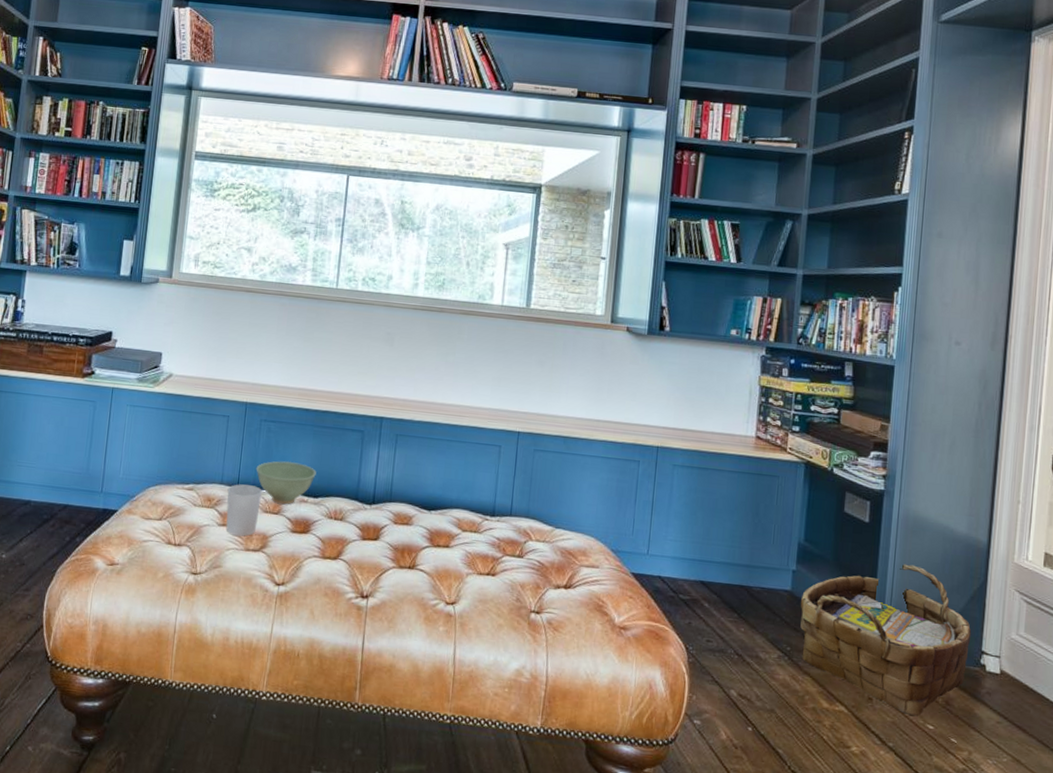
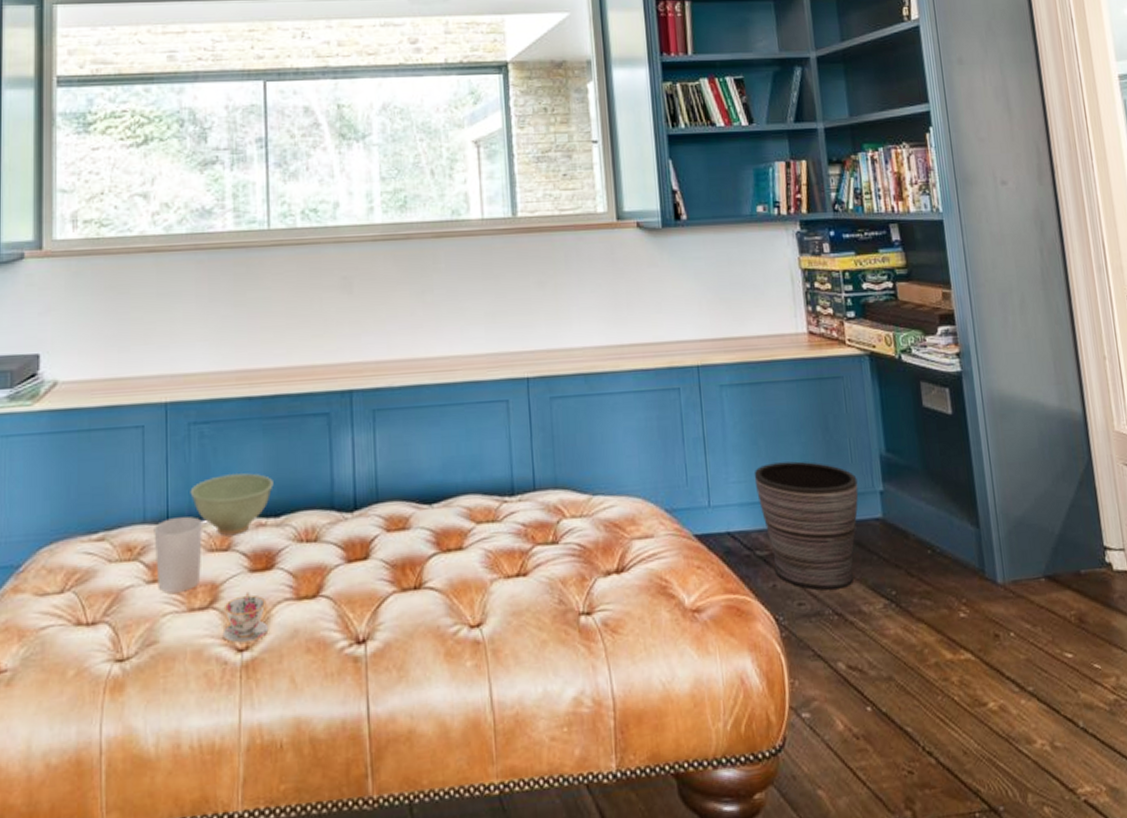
teacup: none [266,545,301,580] -> present [222,591,269,644]
planter pot: none [688,531,775,637] -> present [754,461,859,590]
woven basket: present [800,564,972,717] -> none [896,456,1093,646]

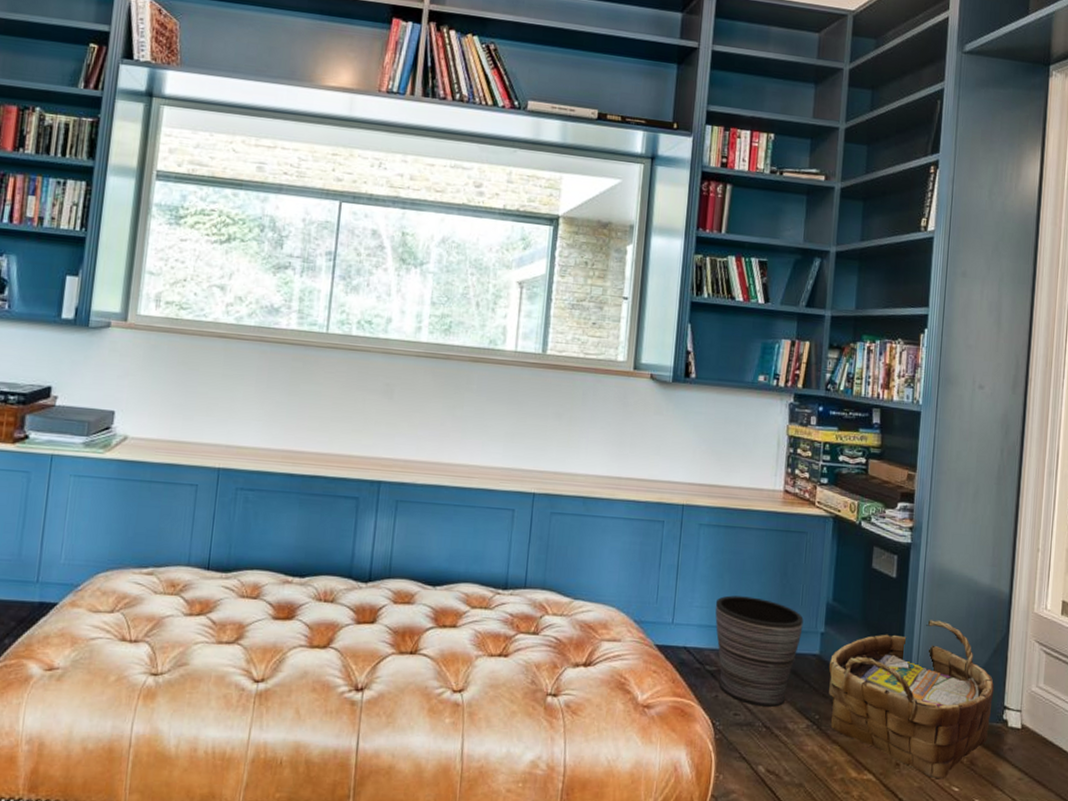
candle holder: present [154,516,202,594] -> none [193,565,238,627]
bowl: present [190,473,274,536] -> none [230,536,303,587]
teacup: present [222,591,269,644] -> none [243,634,284,676]
woven basket: none [896,456,1093,646] -> present [828,620,995,779]

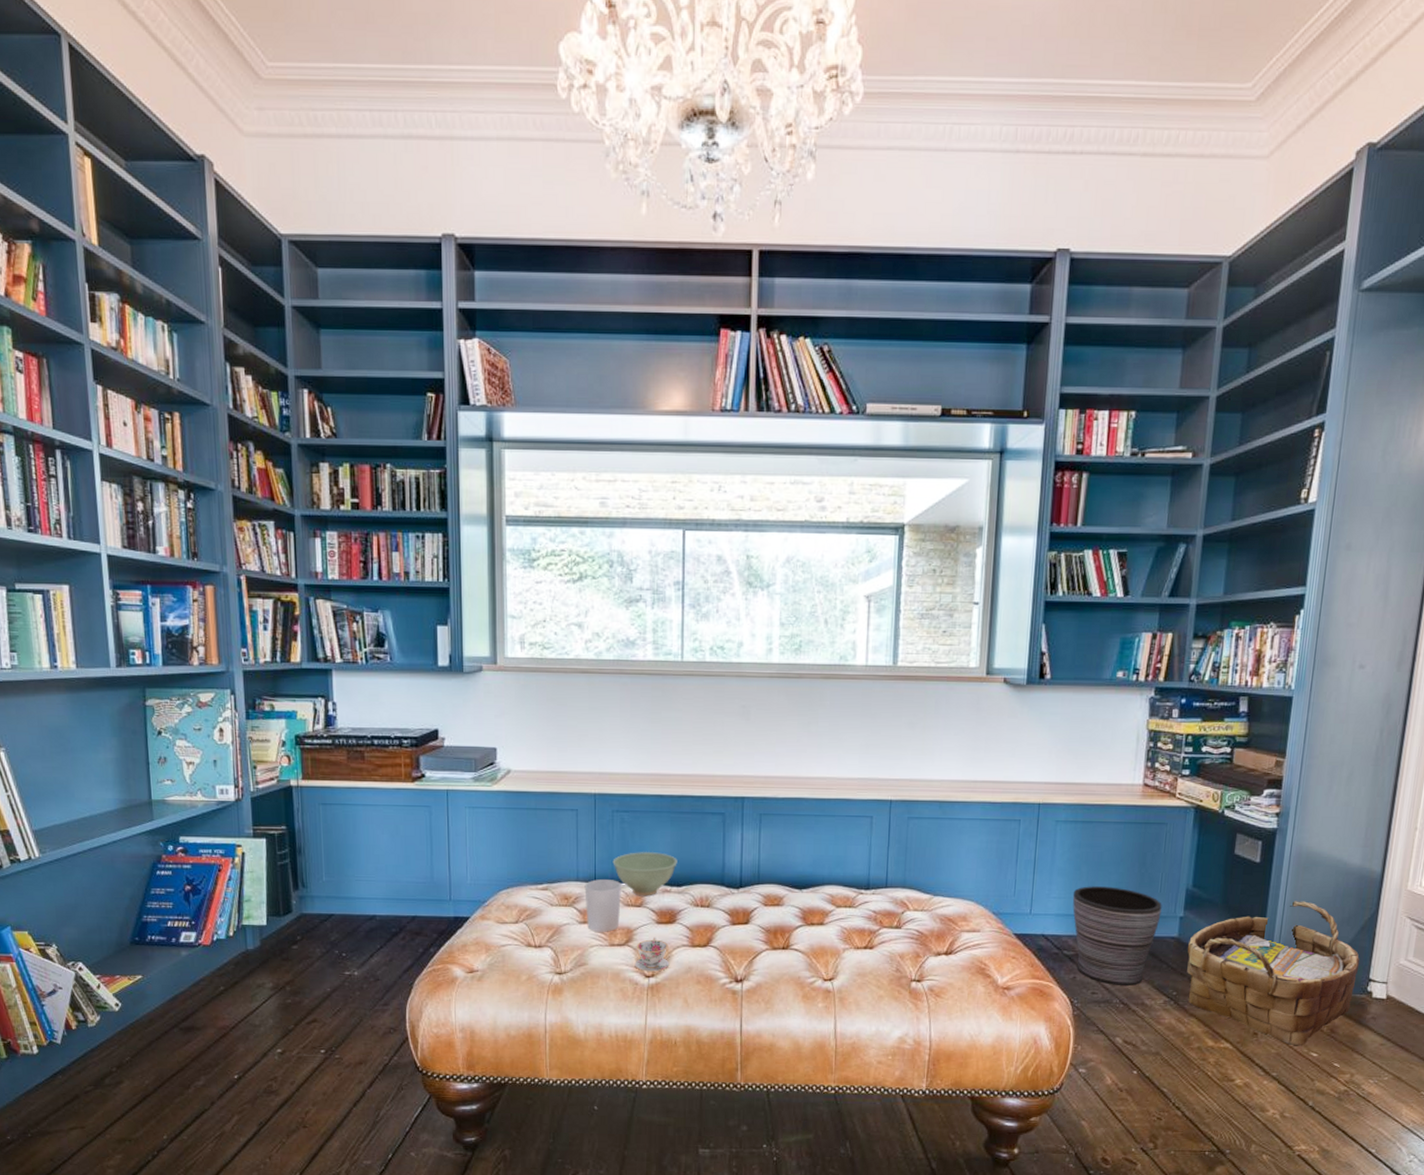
candle holder: none [193,565,238,627] -> present [584,879,621,932]
bowl: none [230,536,303,587] -> present [612,852,677,897]
teacup: none [243,634,284,676] -> present [635,937,670,972]

